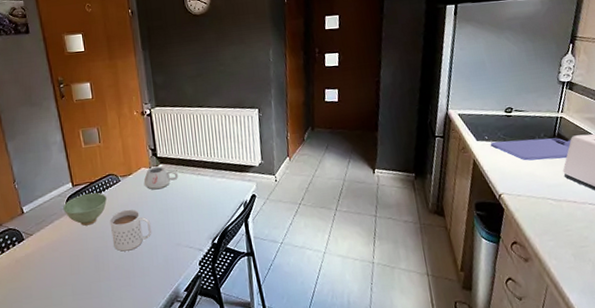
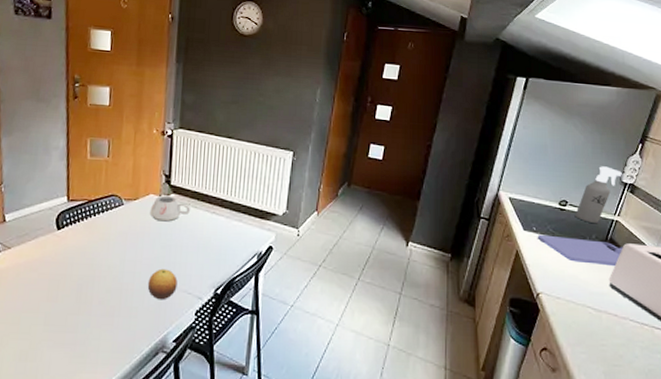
bowl: present [63,192,107,226] -> none [52,211,105,248]
mug: present [109,209,152,252] -> none [102,238,150,285]
fruit: none [153,229,179,258] -> present [147,268,178,300]
spray bottle: none [521,70,559,124] -> present [575,166,622,224]

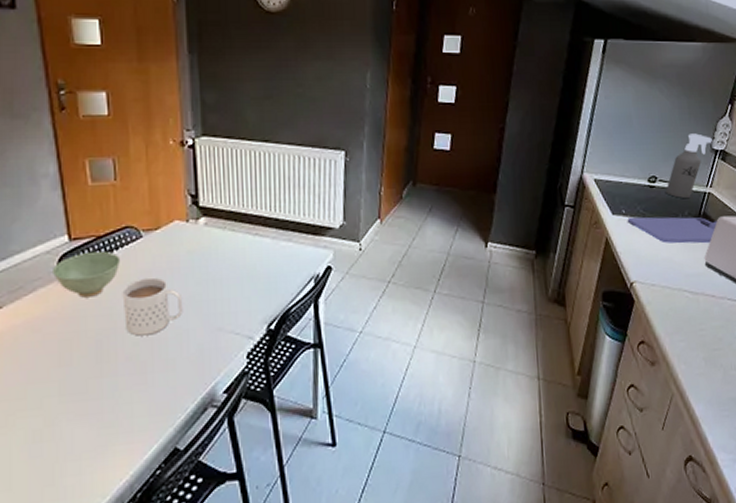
bowl: none [52,211,105,248] -> present [53,251,121,298]
mug: none [102,238,150,285] -> present [122,277,184,336]
fruit: present [147,268,178,300] -> none [184,308,221,347]
cup: present [149,195,190,222] -> none [176,219,227,252]

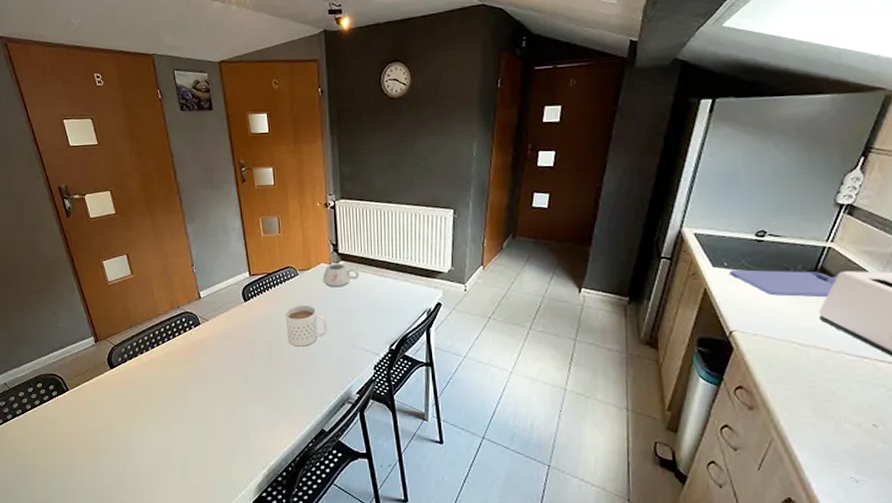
bowl: present [53,251,121,298] -> none [239,284,284,317]
cup: none [176,219,227,252] -> present [322,263,359,287]
spray bottle: present [666,133,712,199] -> none [776,188,837,253]

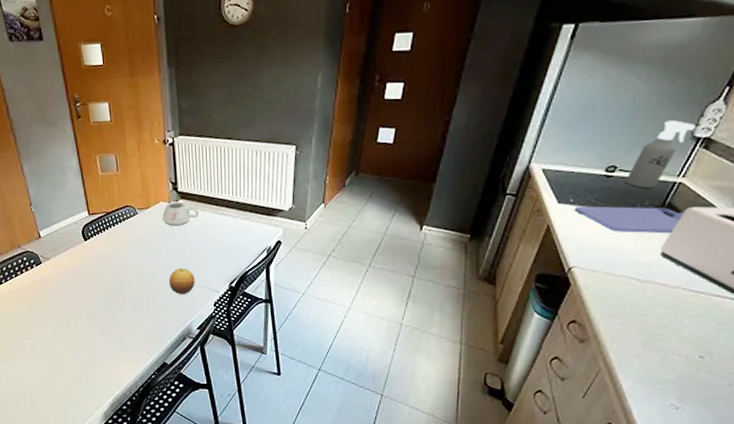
mug: present [285,304,328,347] -> none [125,243,168,284]
fruit: none [328,330,355,358] -> present [168,268,195,295]
spray bottle: none [776,188,837,253] -> present [625,120,696,189]

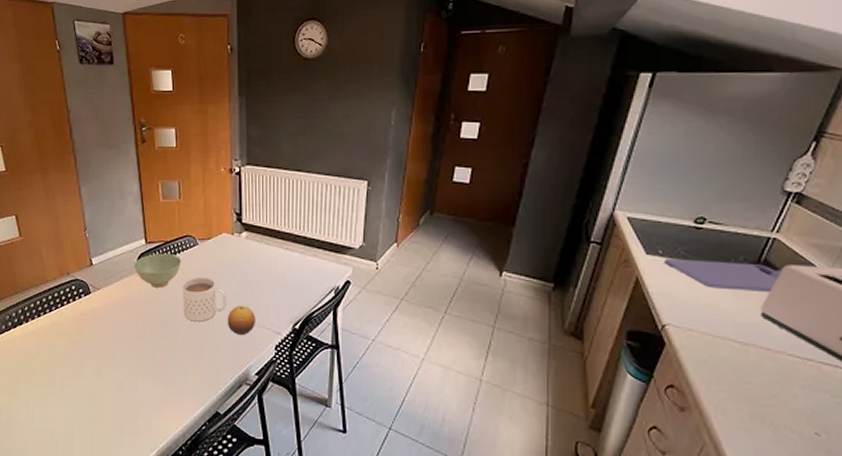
bowl: none [79,223,124,256] -> present [134,253,182,288]
mug: none [125,243,168,284] -> present [182,276,227,322]
cup: present [162,201,199,226] -> none [223,233,263,260]
spray bottle: present [625,120,696,189] -> none [716,173,785,244]

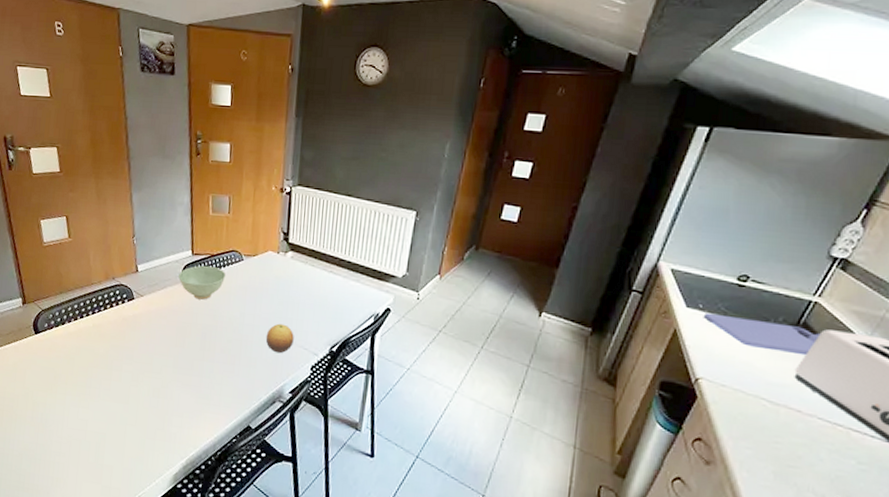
mug: present [182,276,227,322] -> none [223,292,268,337]

